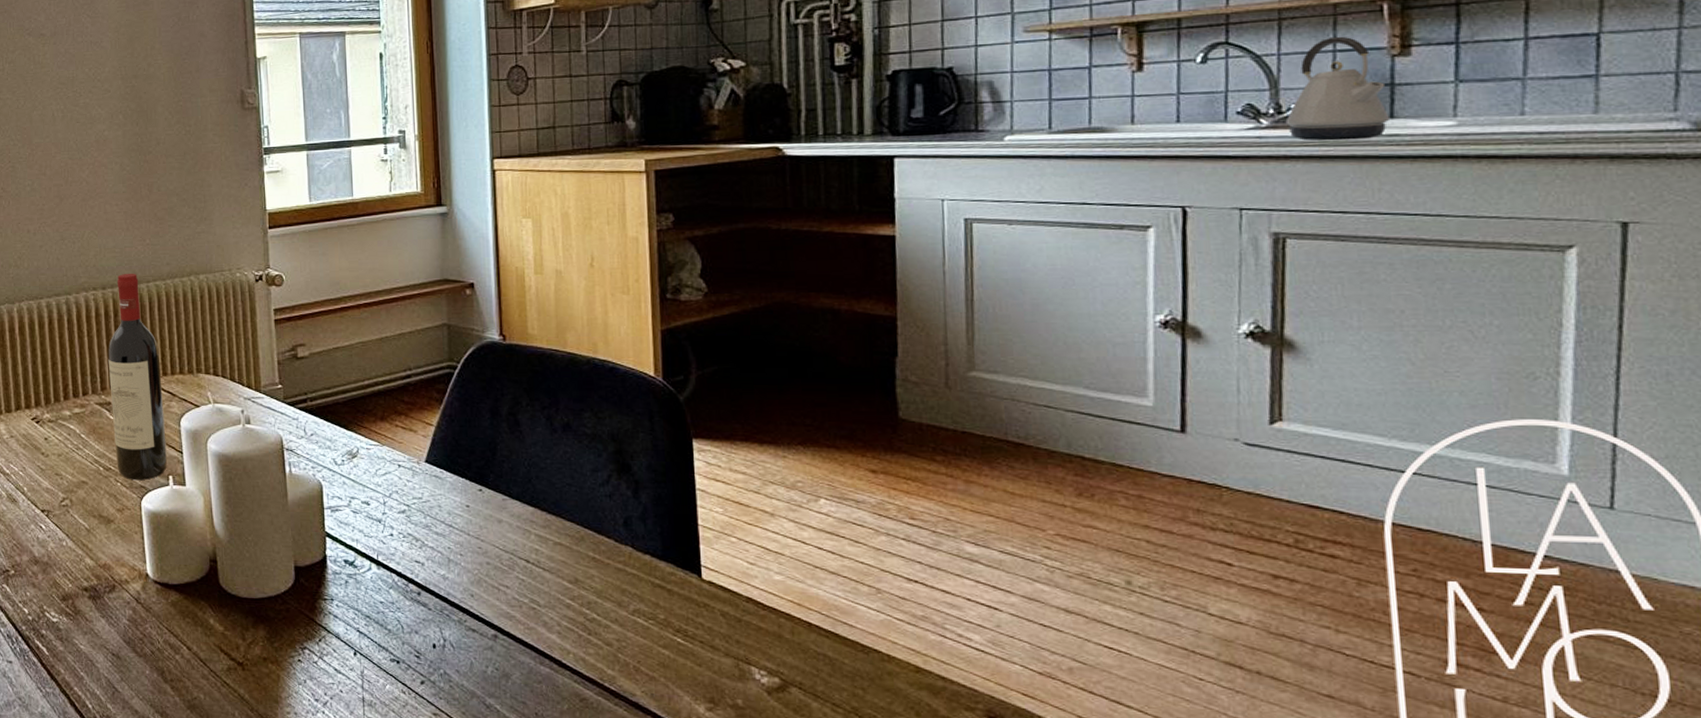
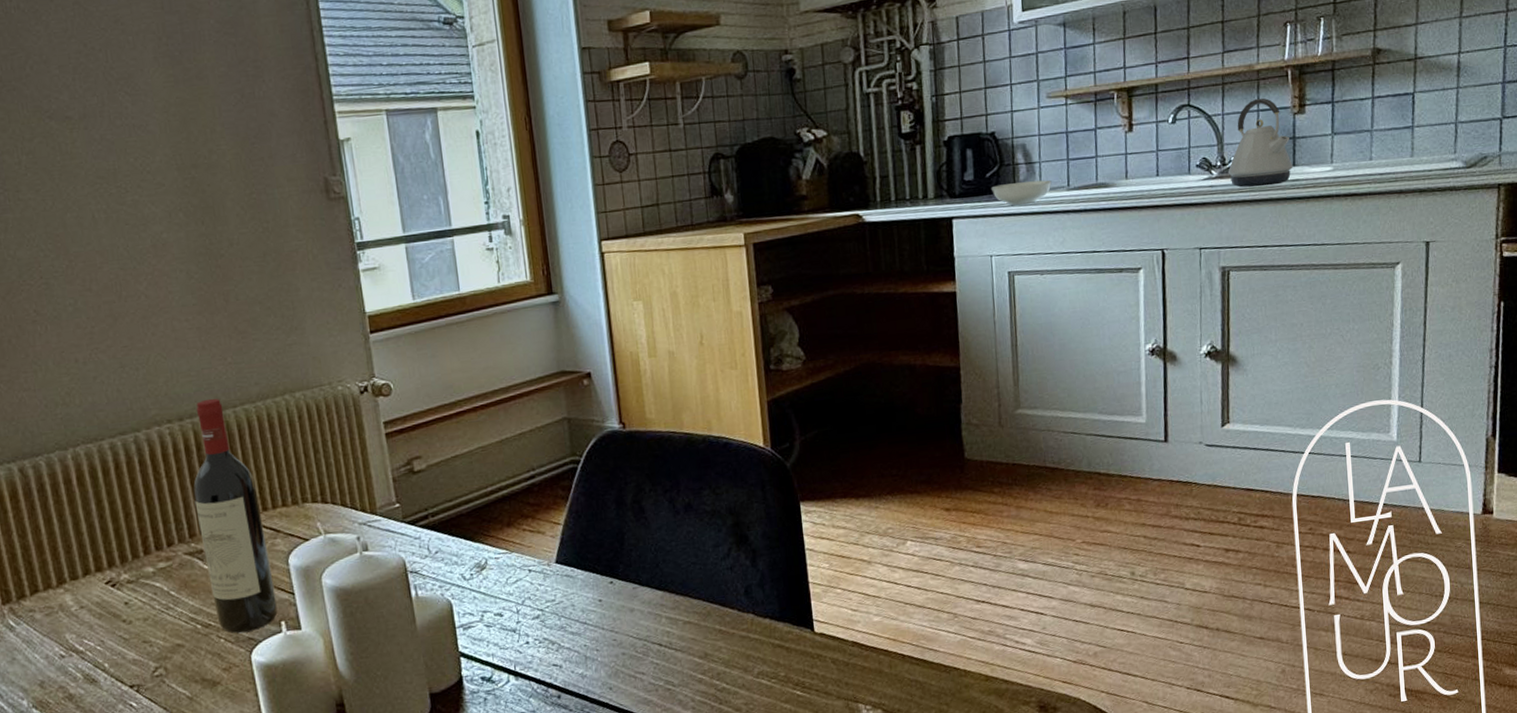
bowl: none [946,121,1027,148] -> present [991,180,1052,206]

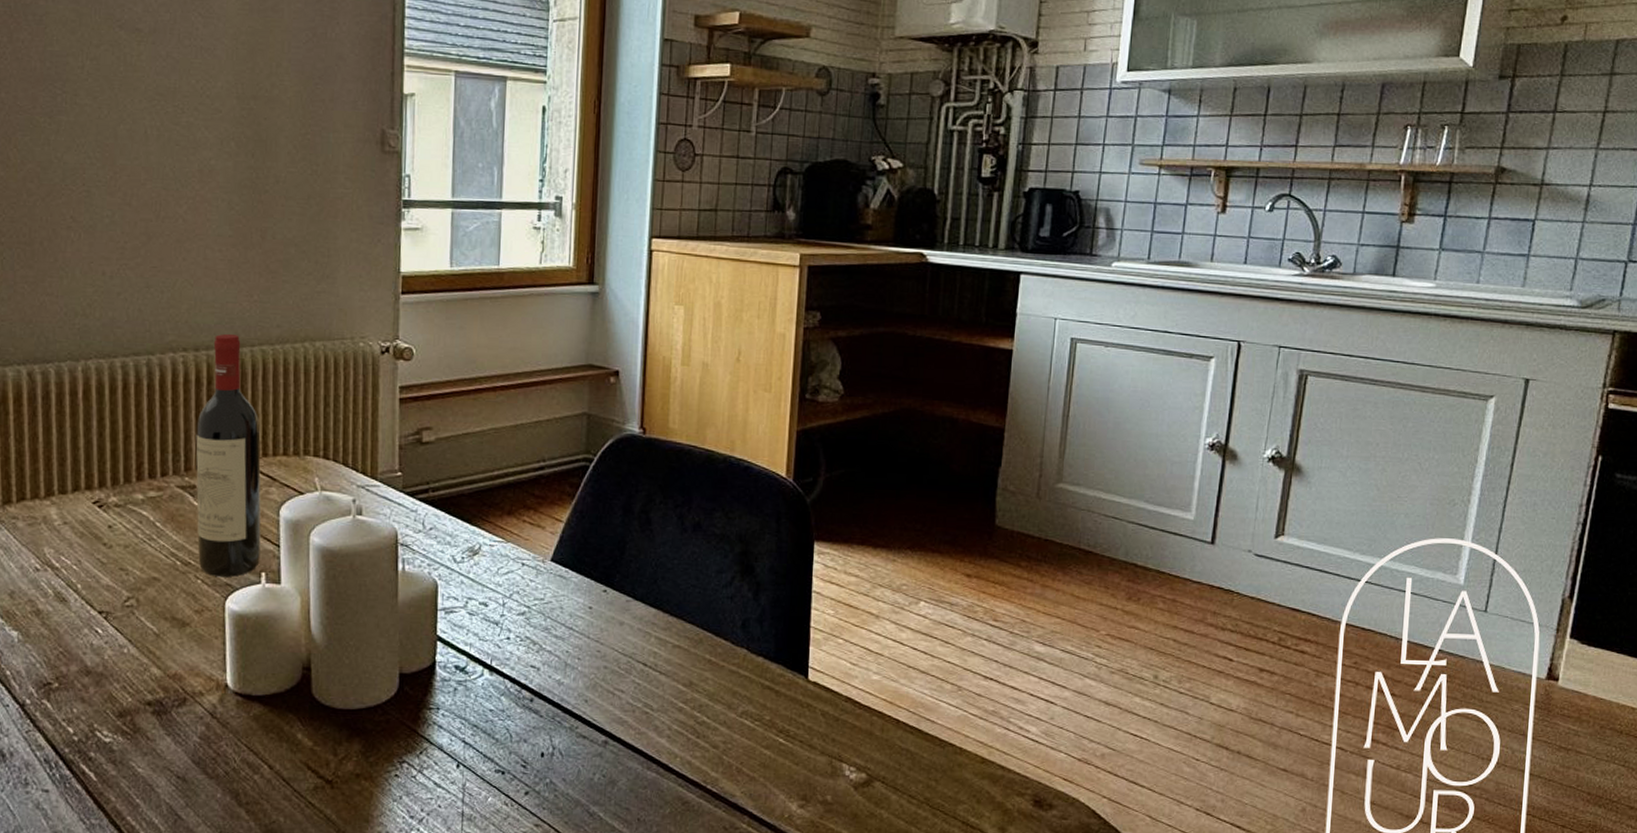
bowl: present [991,180,1052,206] -> none [1067,246,1131,272]
kettle: present [1228,98,1293,188] -> none [1321,199,1393,293]

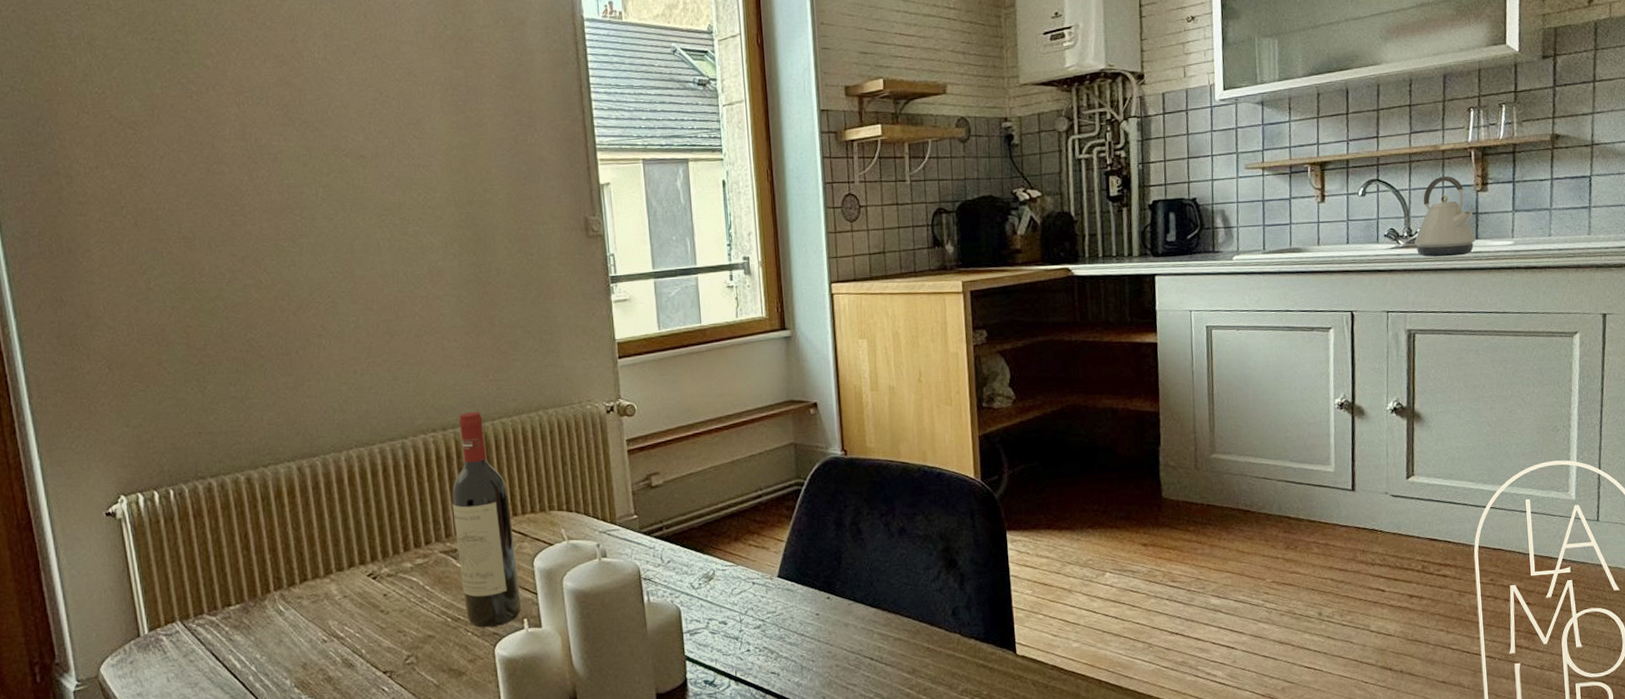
kettle: none [1321,199,1393,293] -> present [1414,175,1475,258]

